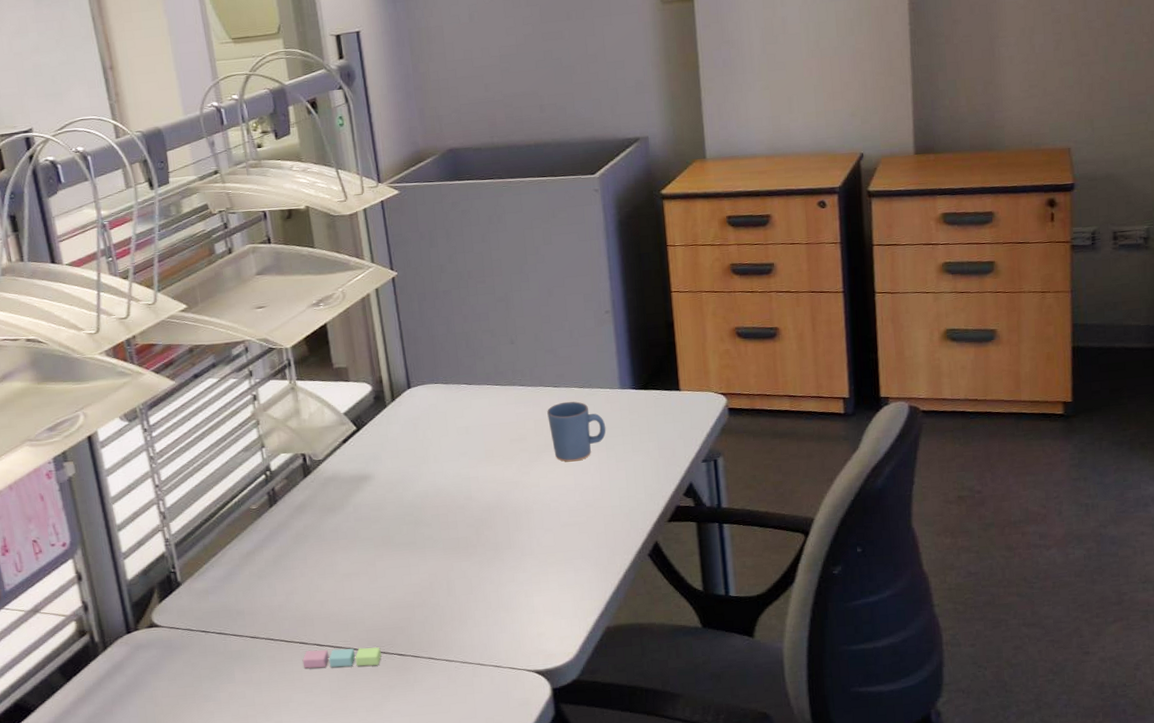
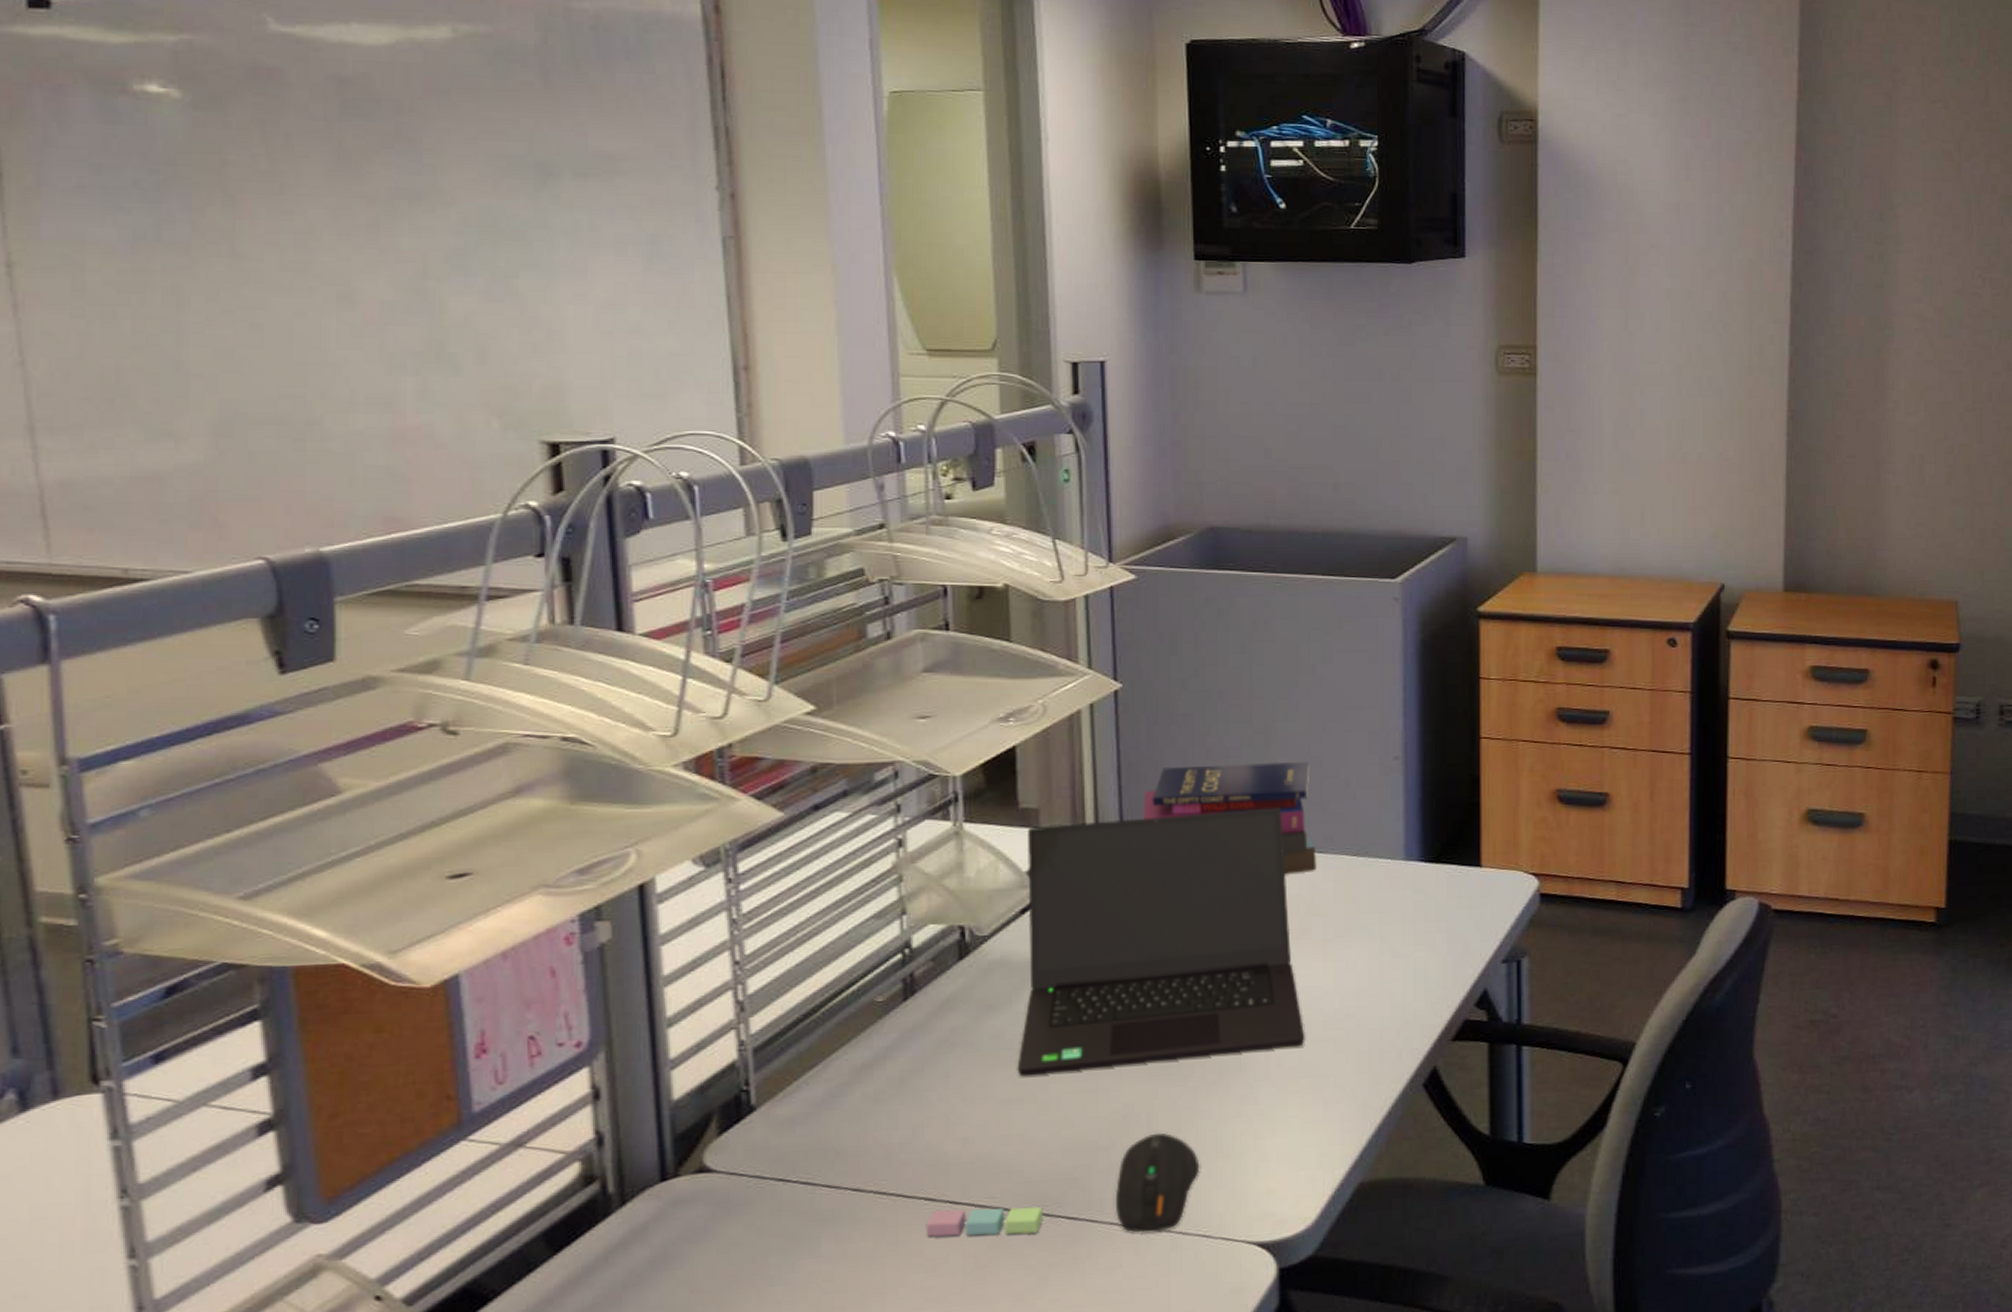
laptop: none [341,355,557,558] -> present [1017,807,1305,1077]
books: none [420,320,554,404] -> present [1142,761,1317,873]
computer mouse: none [430,594,488,664] -> present [1116,1132,1200,1233]
mug: present [547,401,606,462] -> none [1306,873,1382,955]

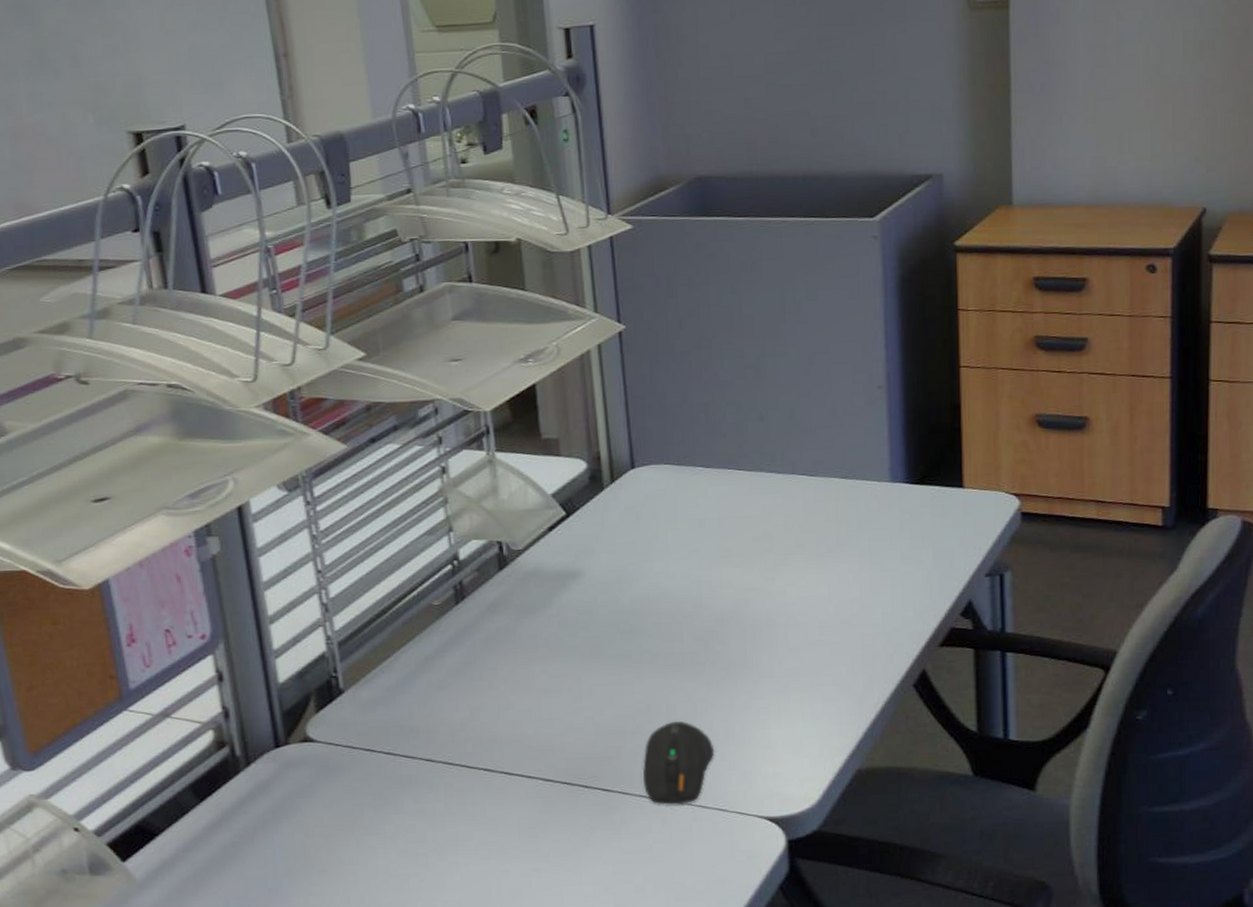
sticky notes: present [926,1207,1043,1237] -> none [486,779,583,802]
laptop: present [1017,807,1305,1077] -> none [550,435,804,670]
books: present [1142,761,1317,873] -> none [649,393,808,495]

